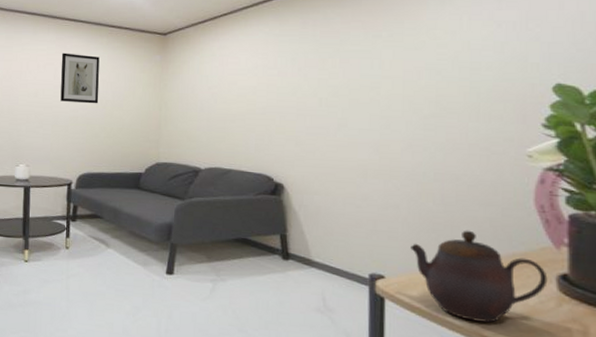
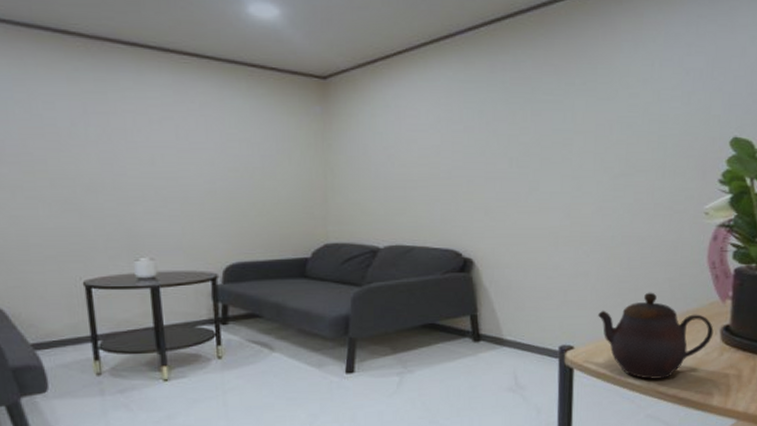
wall art: present [60,53,100,104] -> none [183,102,243,173]

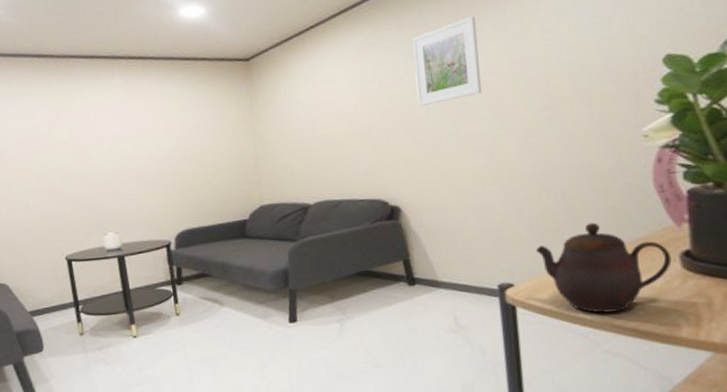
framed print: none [502,68,568,157] -> present [412,15,481,107]

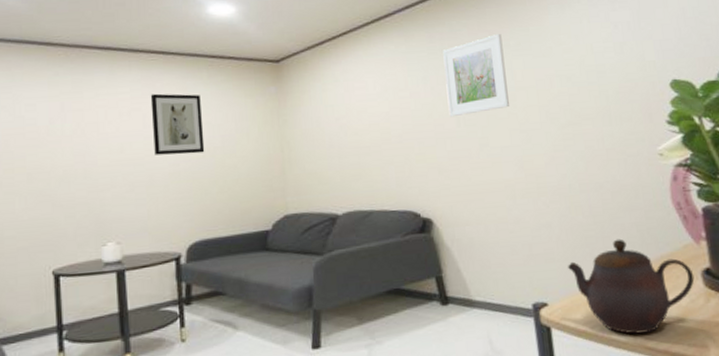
wall art: none [133,96,185,155] -> present [150,93,205,155]

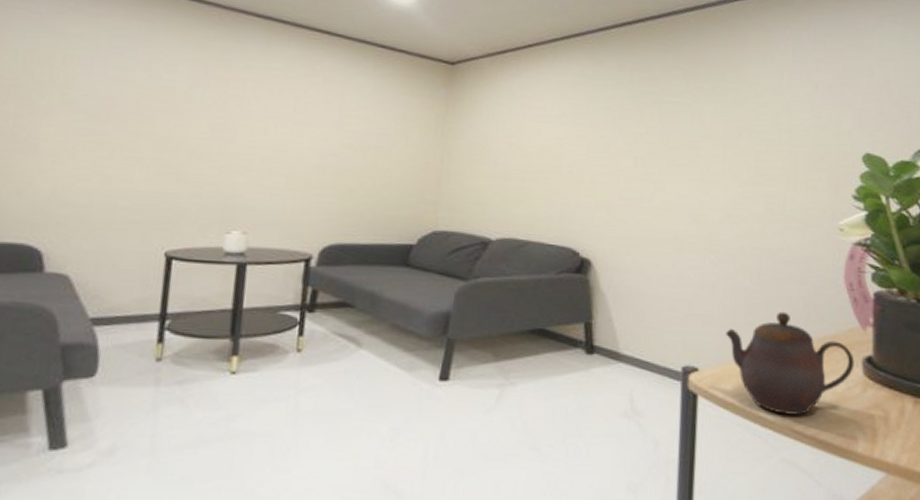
wall art: present [150,93,205,155] -> none [301,75,362,149]
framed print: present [443,33,509,117] -> none [627,73,697,155]

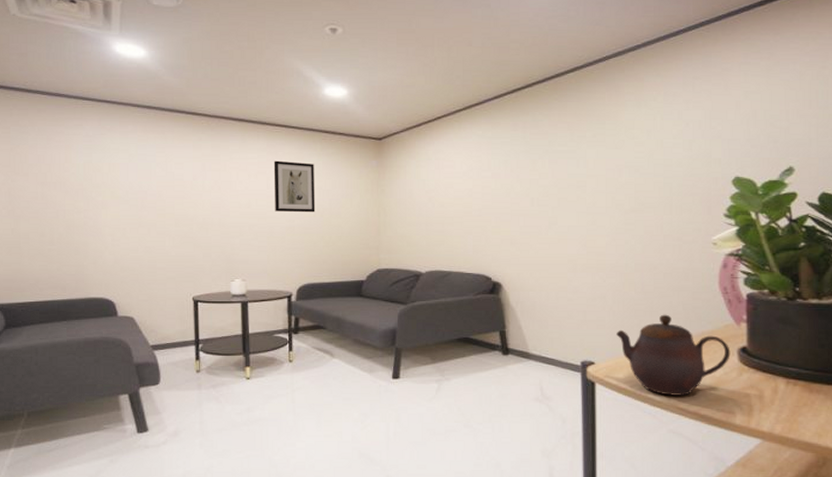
wall art: none [301,75,362,149] -> present [273,160,315,213]

